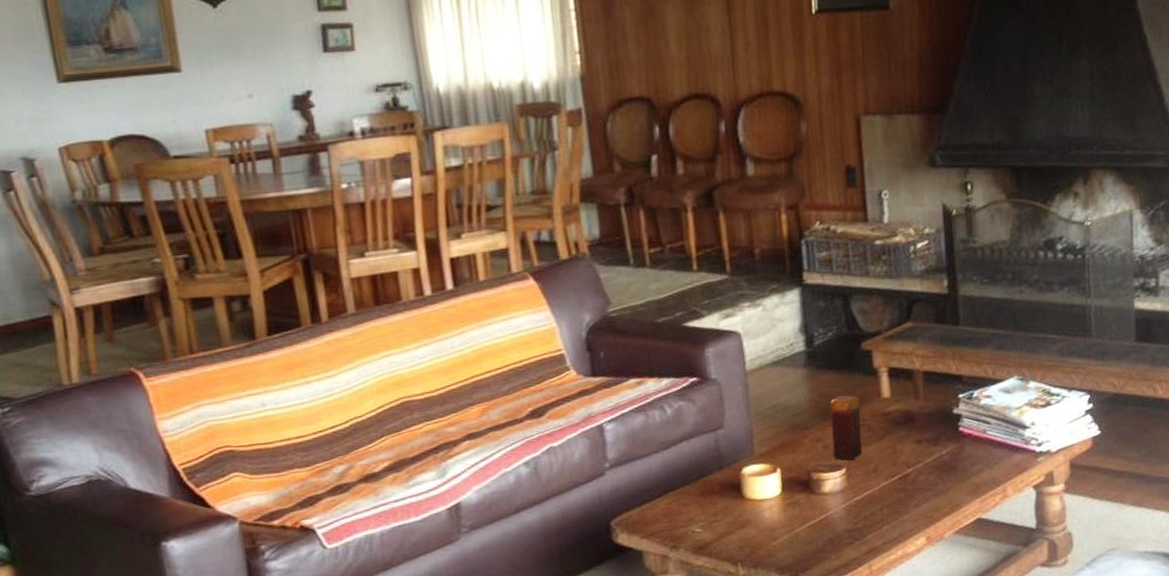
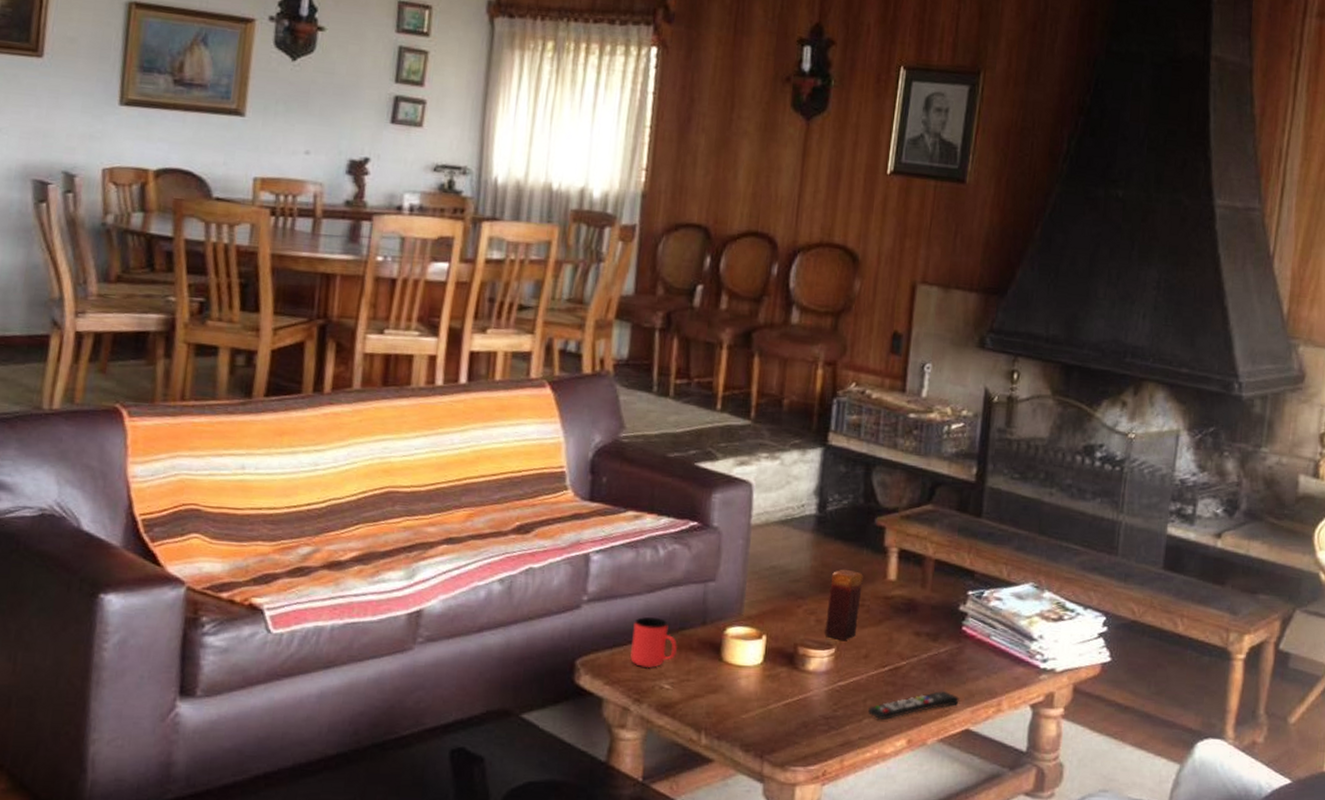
cup: none [656,470,702,518] -> present [630,617,678,669]
remote control: none [886,487,968,525] -> present [868,690,959,721]

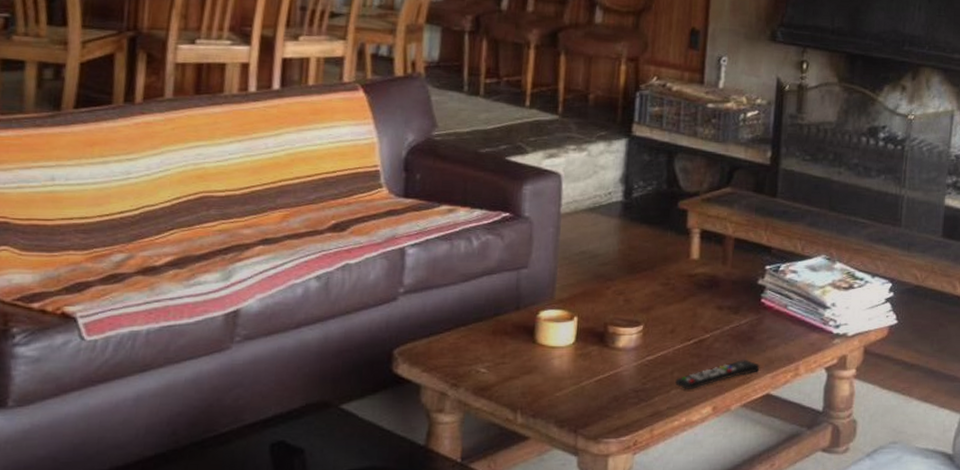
cup: present [630,617,678,669] -> none [447,306,493,354]
candle: present [824,569,863,640] -> none [633,250,668,317]

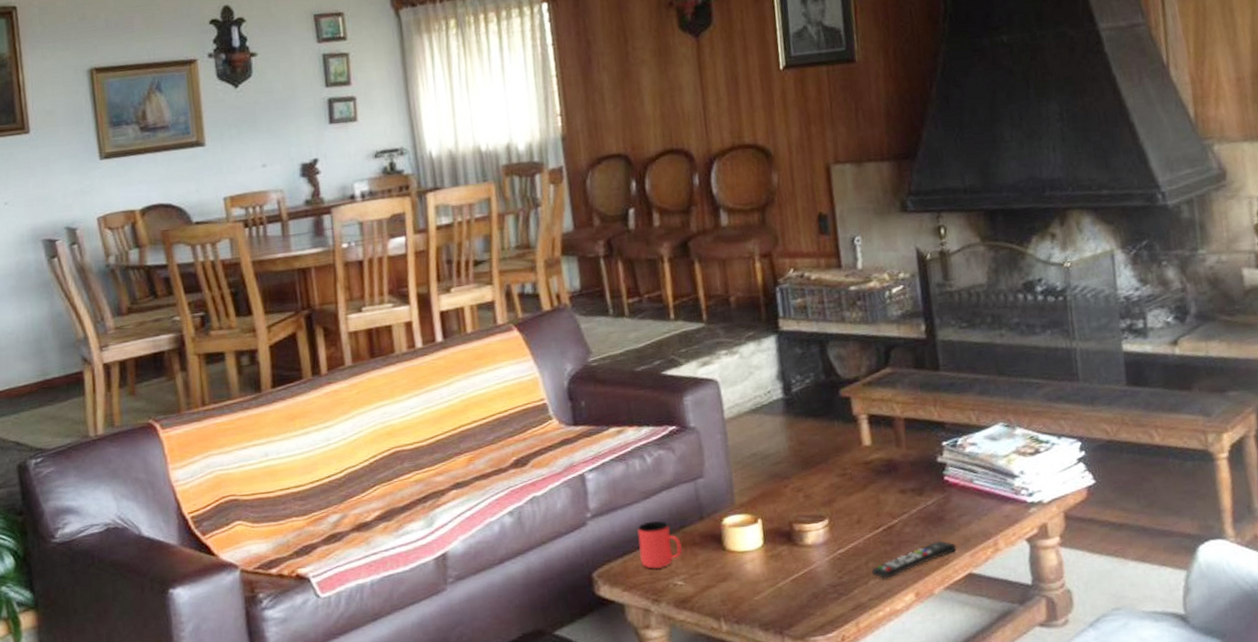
cup: none [447,306,493,354] -> present [637,521,683,570]

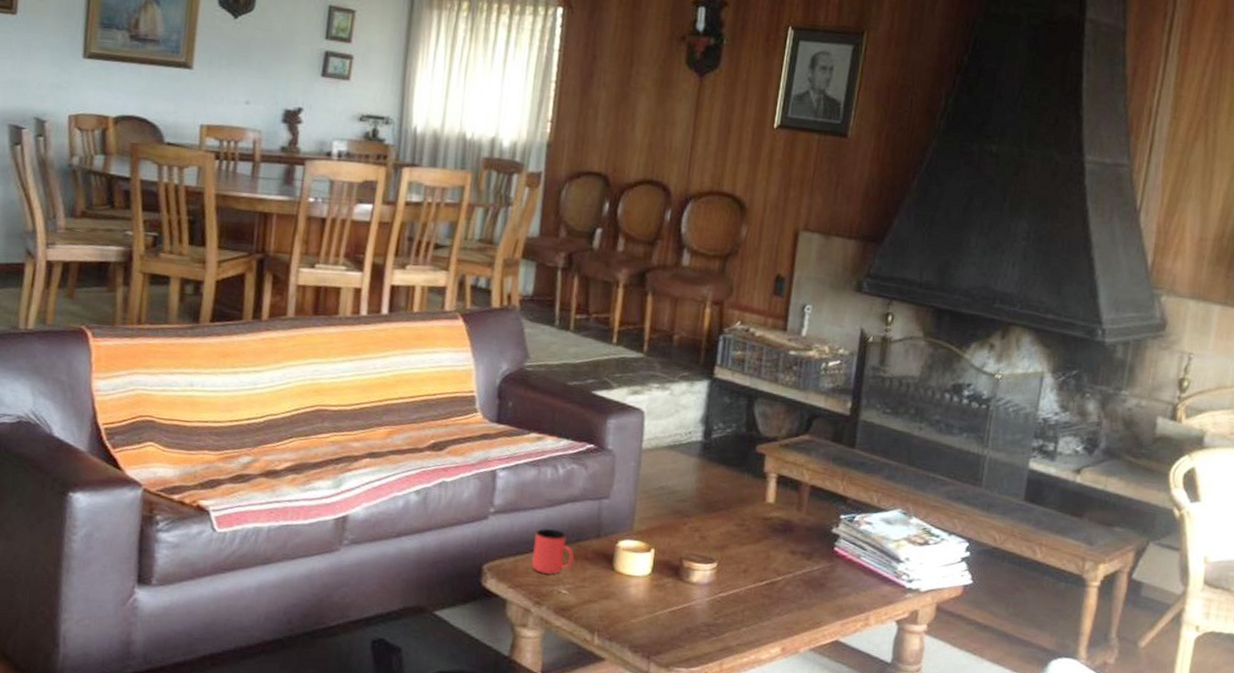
remote control: present [872,540,957,579] -> none [746,604,830,630]

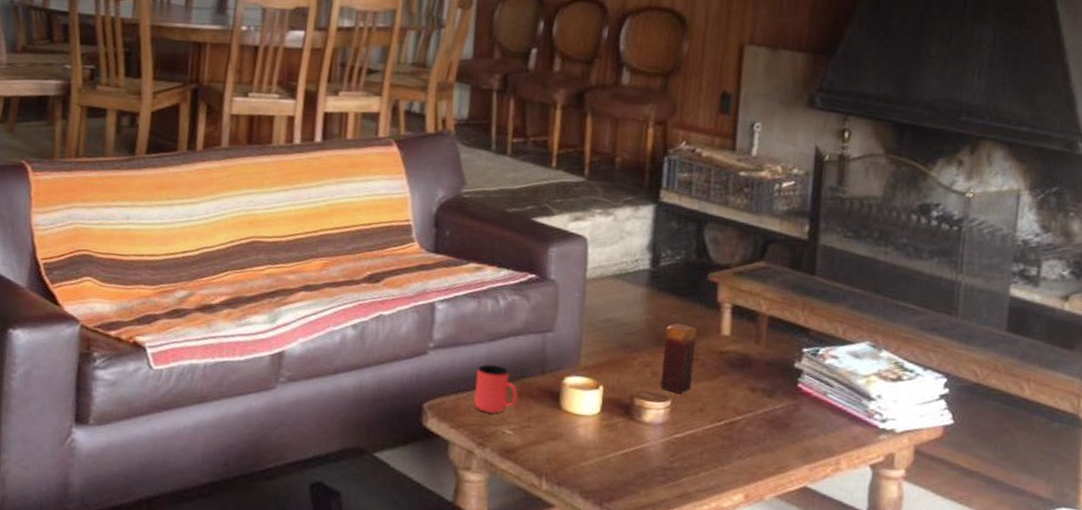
candle: none [707,491,744,556] -> present [660,323,697,393]

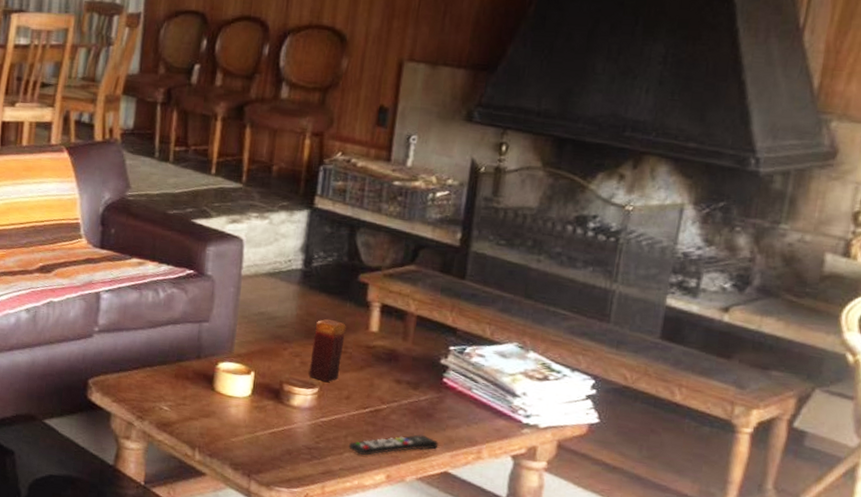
cup: present [474,364,519,414] -> none [134,348,176,392]
remote control: none [705,446,797,474] -> present [349,434,439,456]

